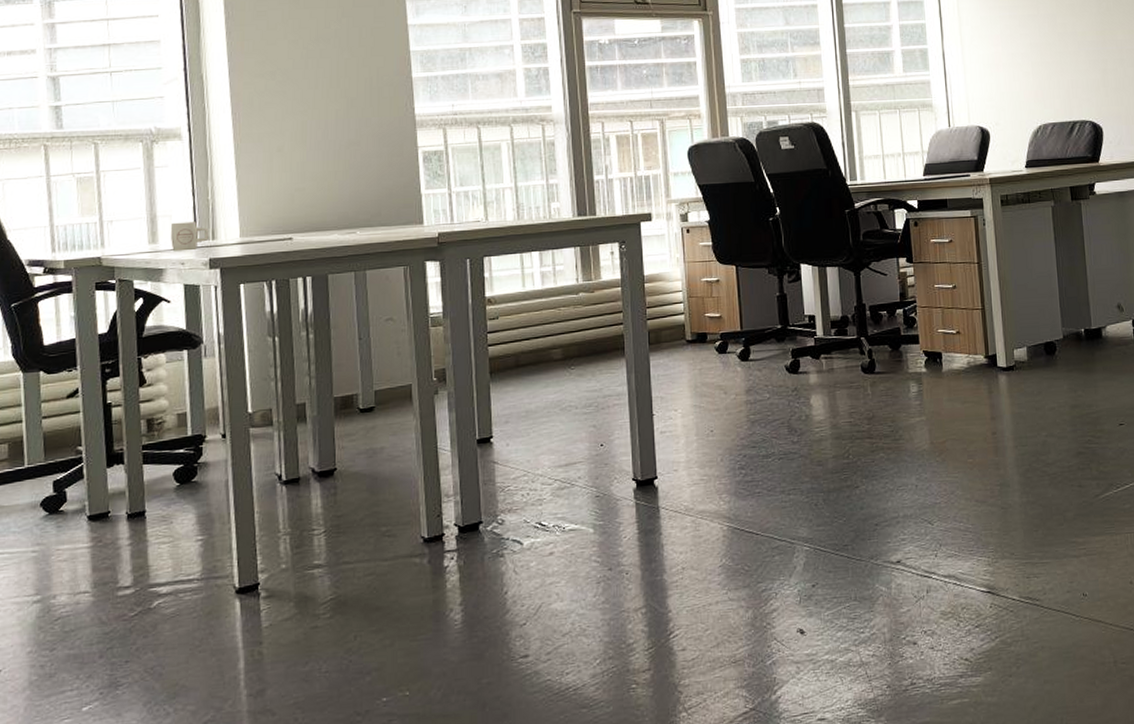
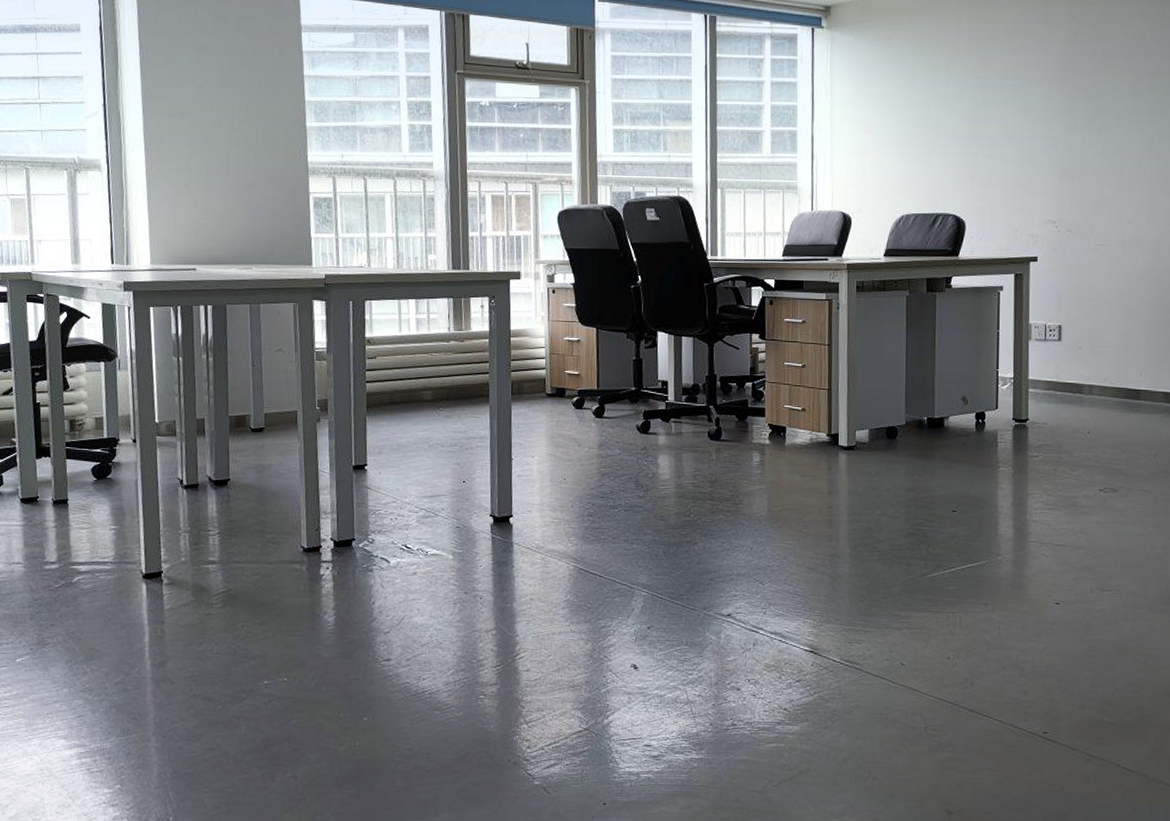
mug: present [170,221,209,252] -> none [90,246,124,273]

